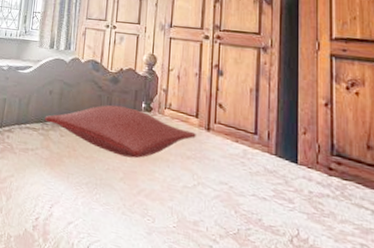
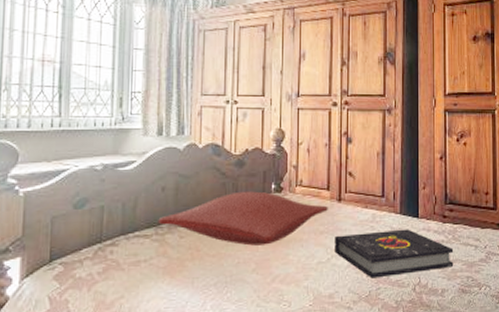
book: none [201,163,343,228] -> present [334,229,454,278]

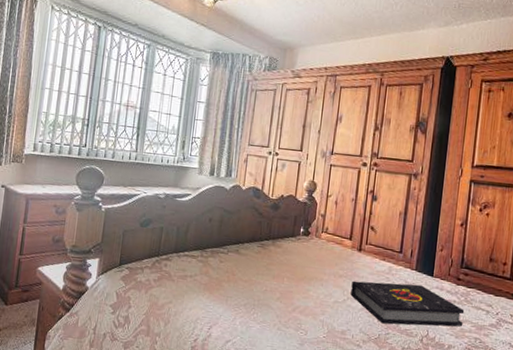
pillow: present [158,191,328,246] -> none [204,230,349,279]

